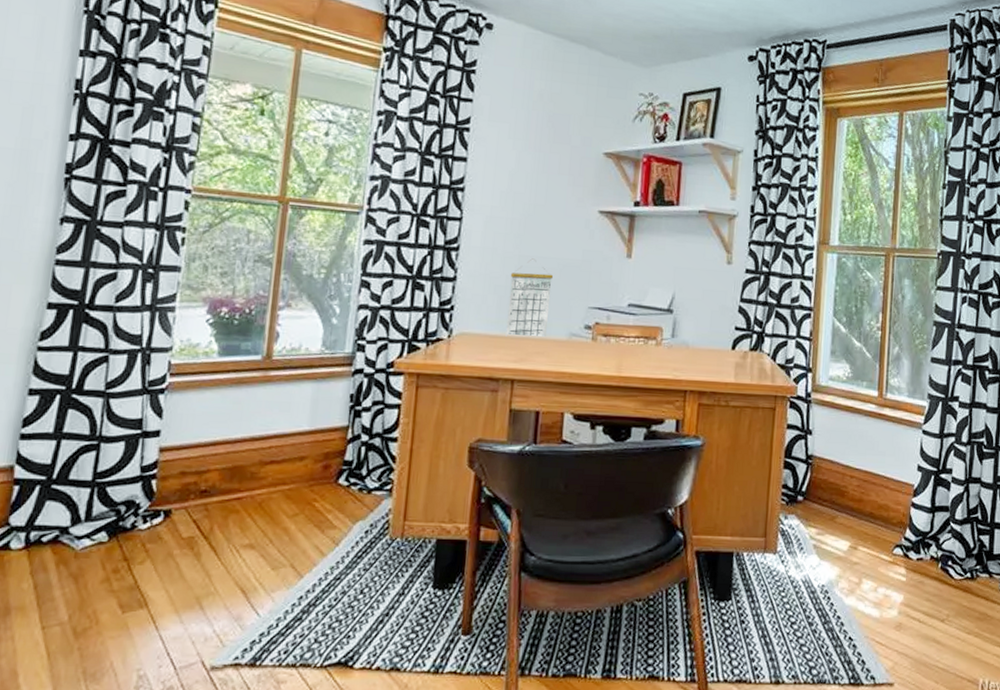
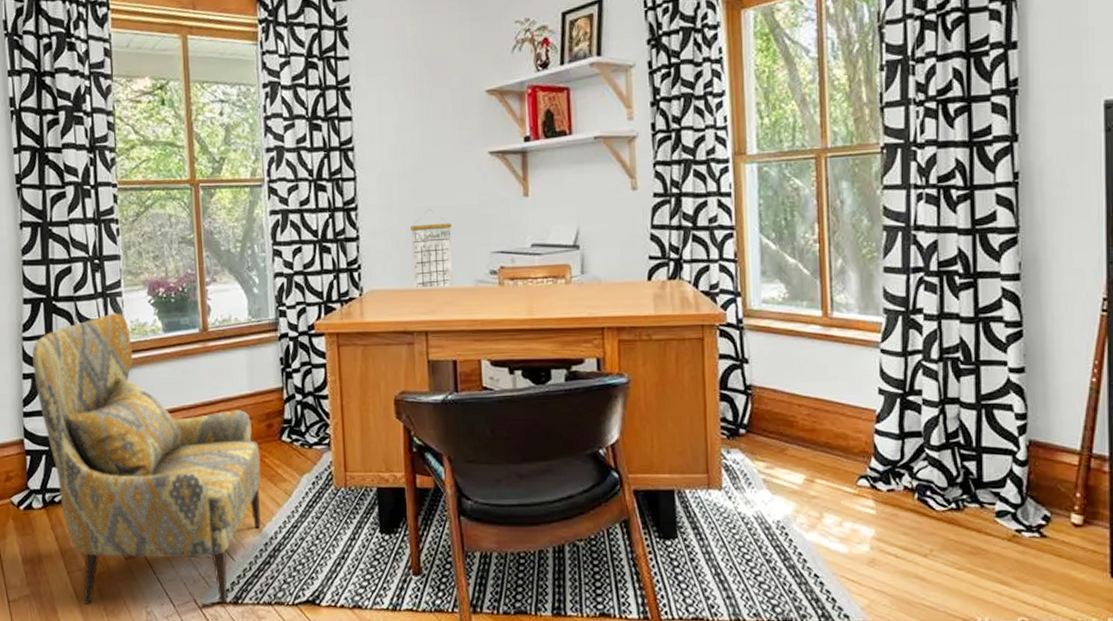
armchair: none [43,329,311,666] -> present [32,313,262,604]

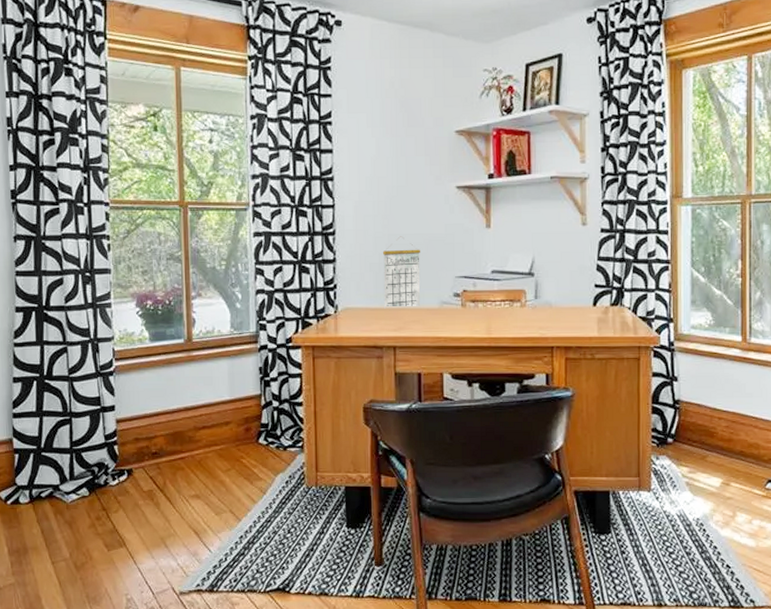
armchair: present [32,313,262,604] -> none [23,322,239,592]

